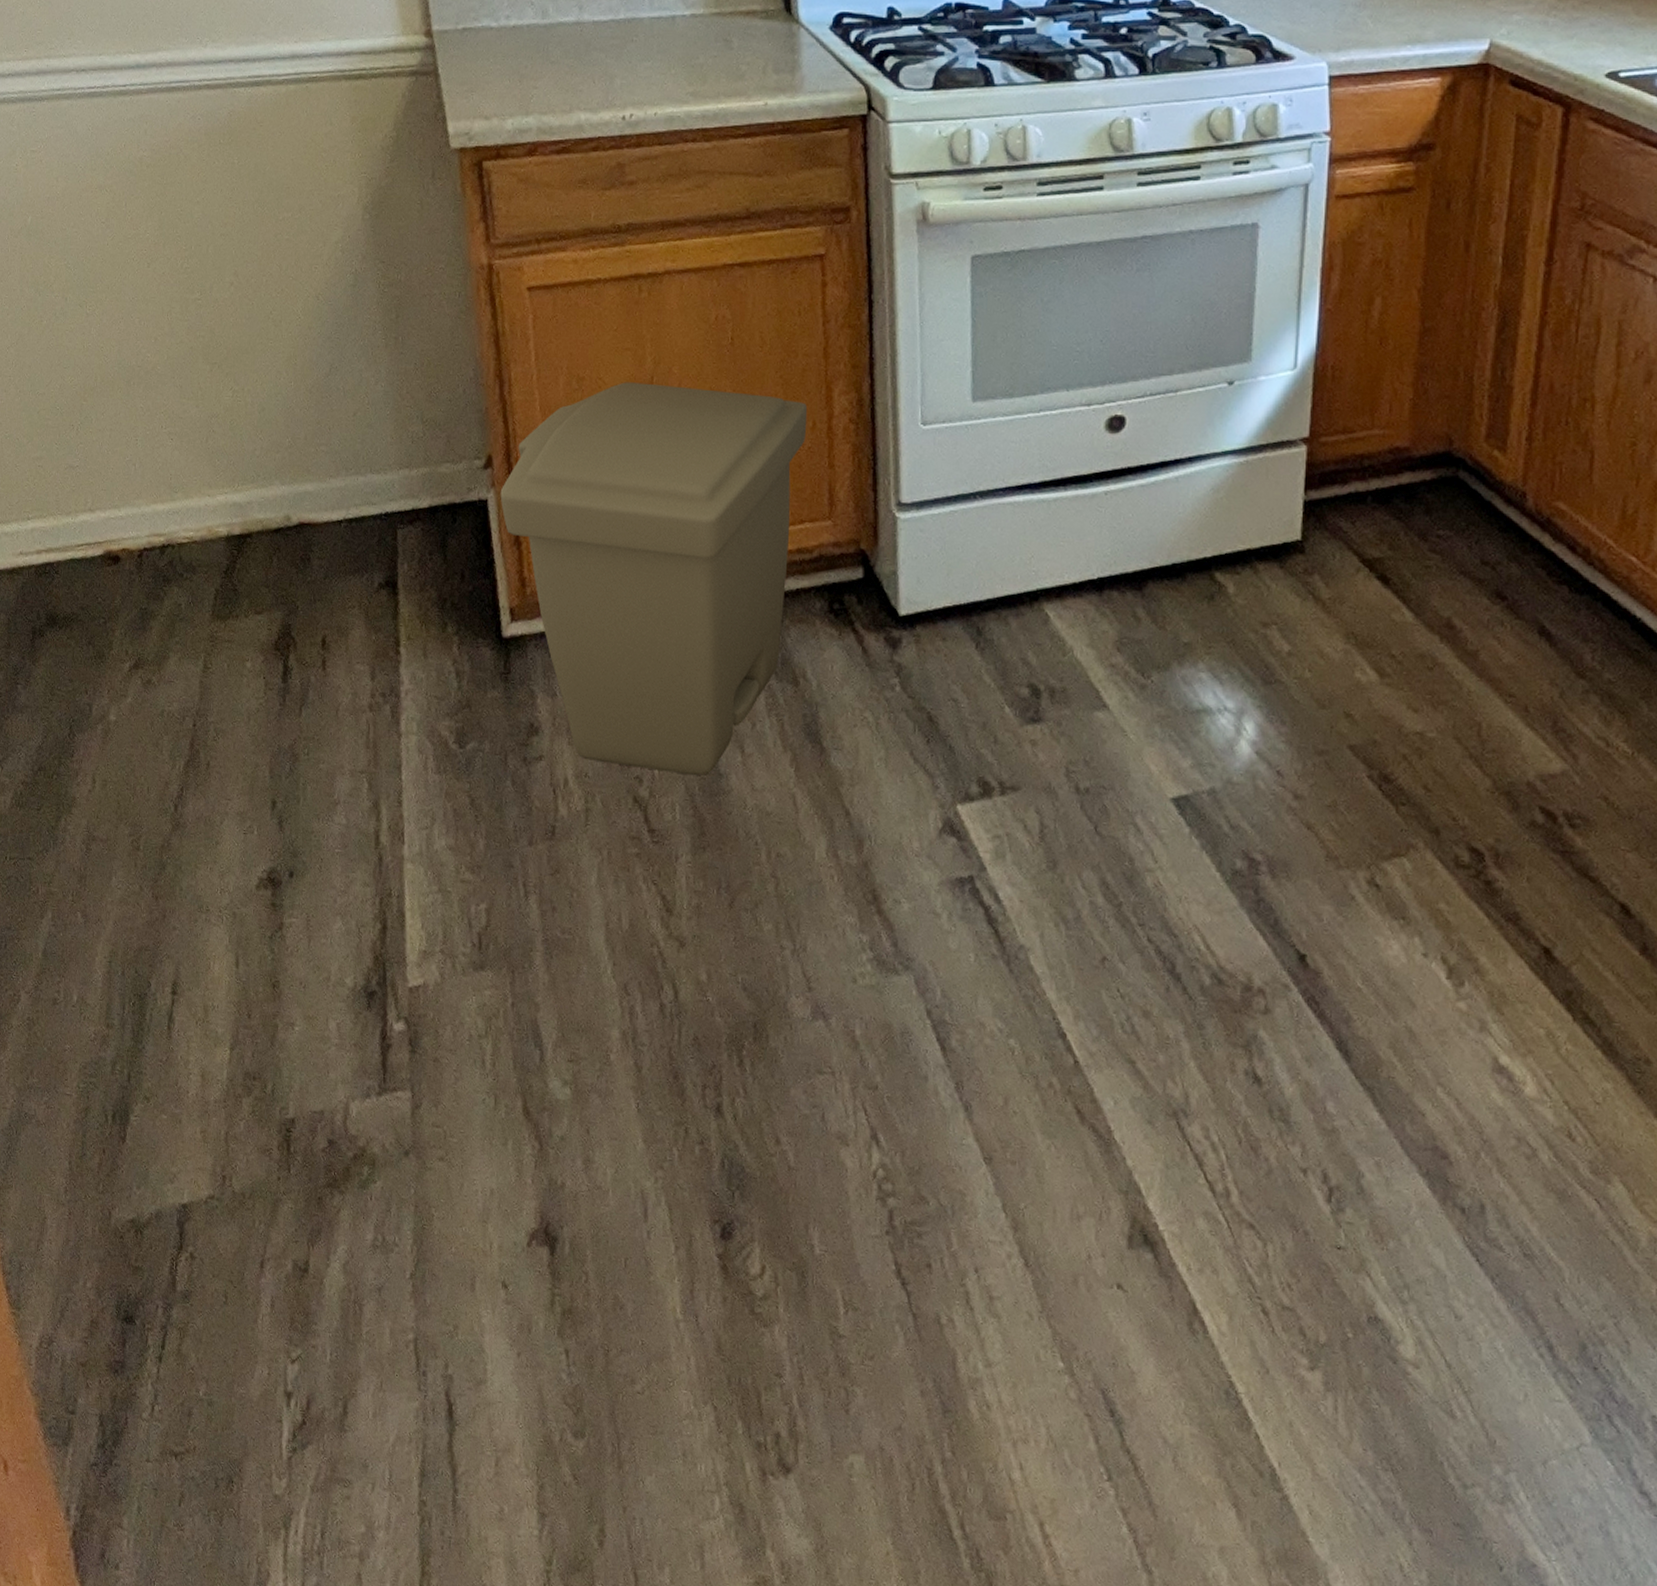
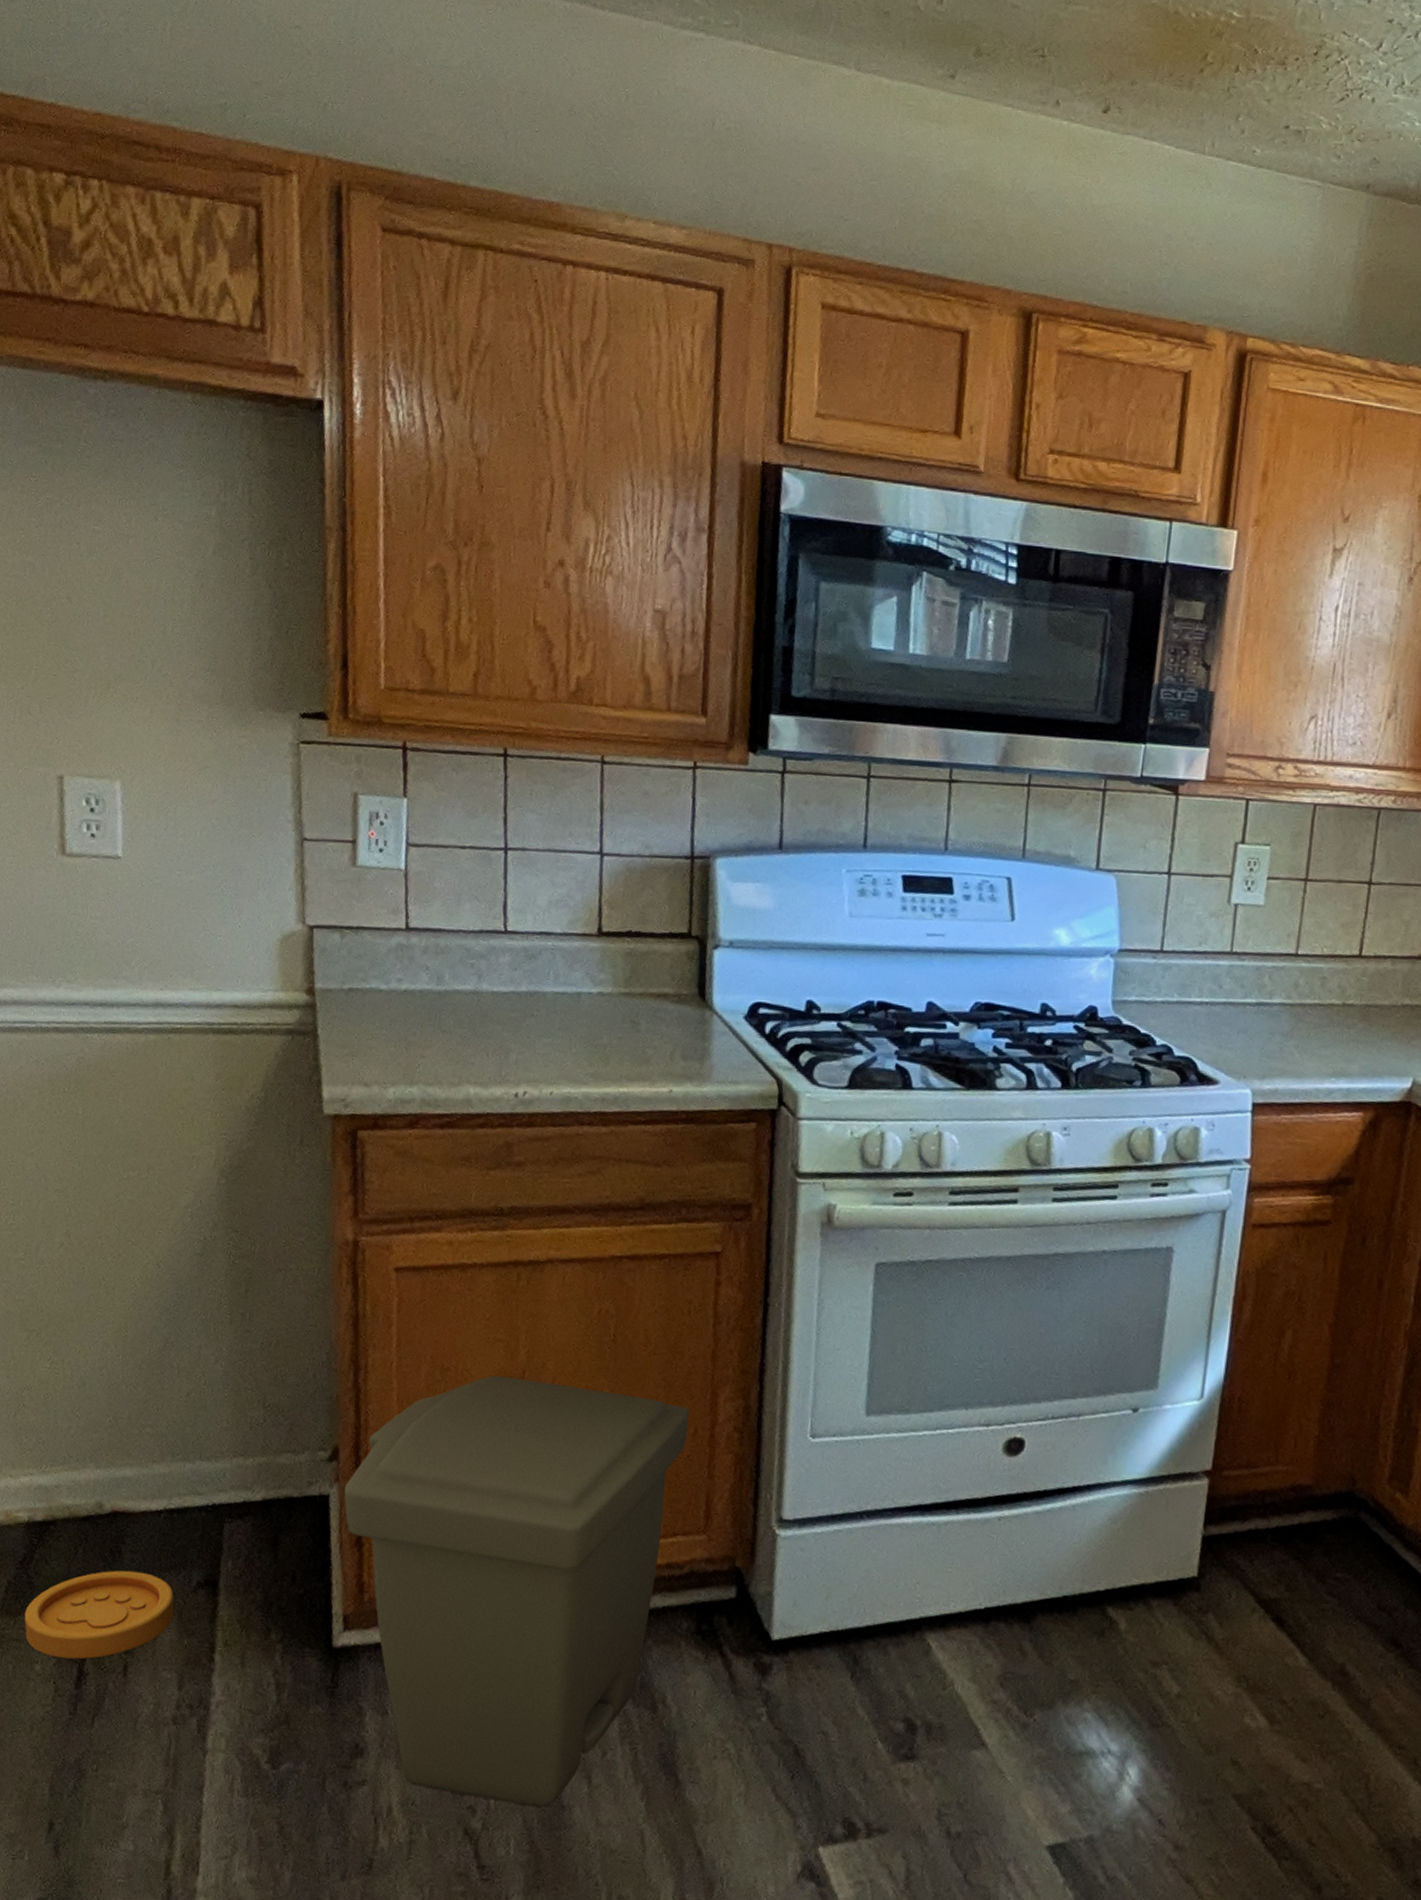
pet bowl: none [232,575,361,657] -> present [24,1570,175,1660]

